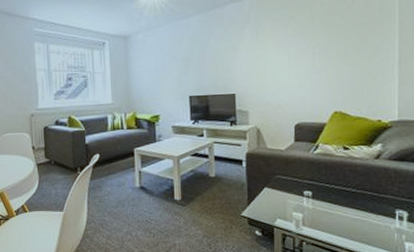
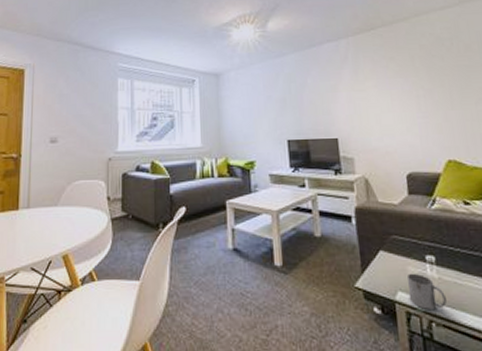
mug: none [285,204,317,232] -> present [406,273,447,309]

